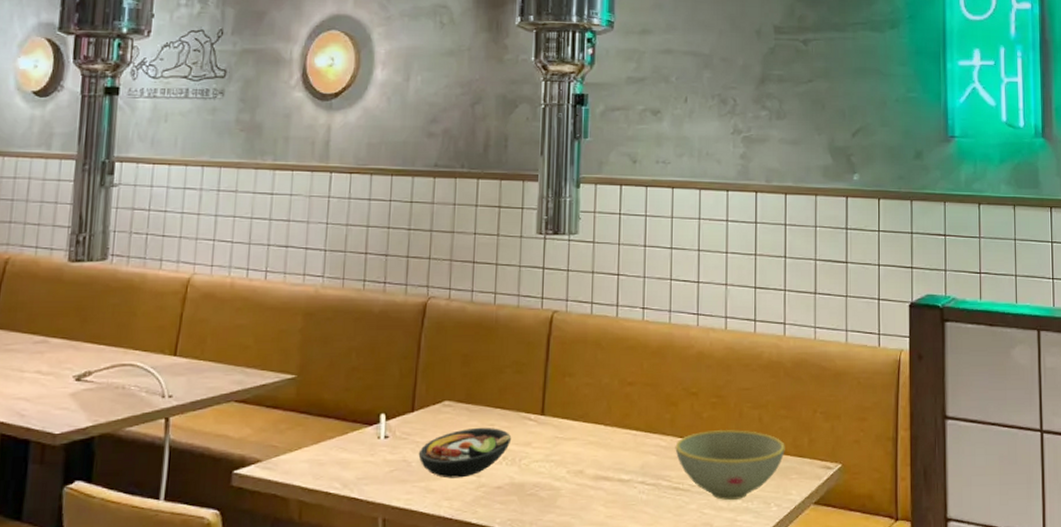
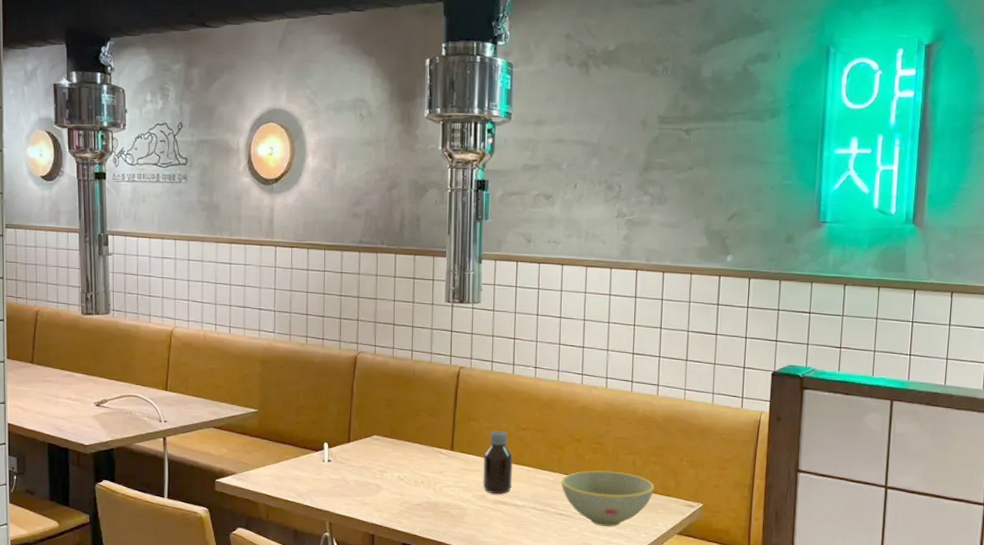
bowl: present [418,427,512,479] -> none [354,457,428,496]
bottle: none [580,387,617,468] -> present [483,431,513,494]

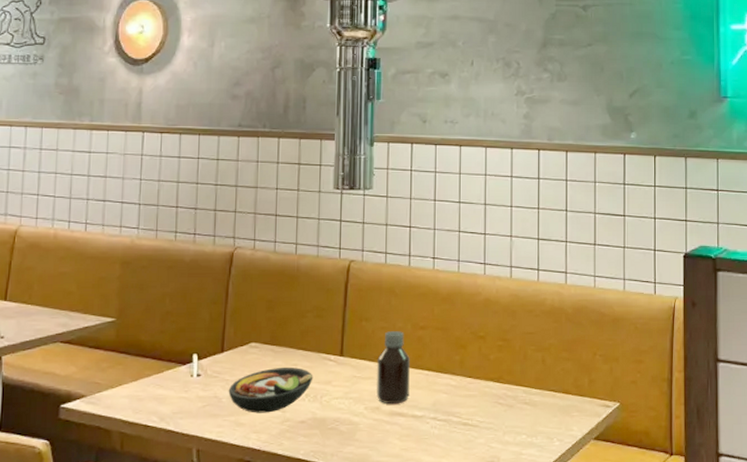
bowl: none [354,457,428,496] -> present [228,367,313,413]
bowl: present [561,470,655,527] -> none [464,371,567,436]

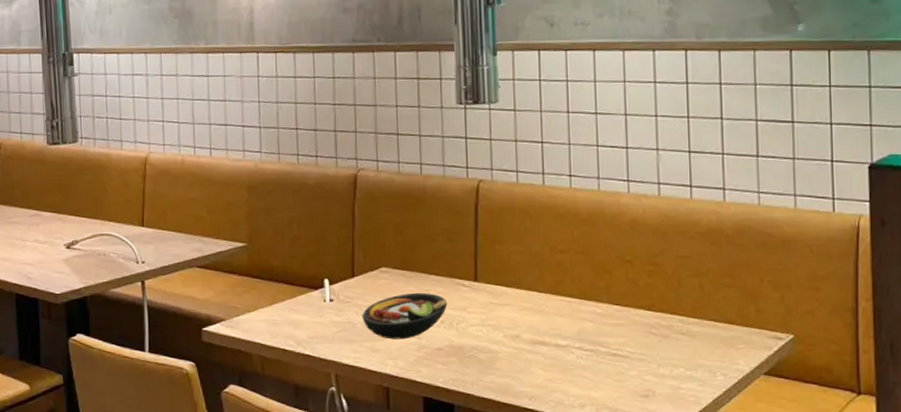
bottle: present [377,331,410,405] -> none [514,255,551,333]

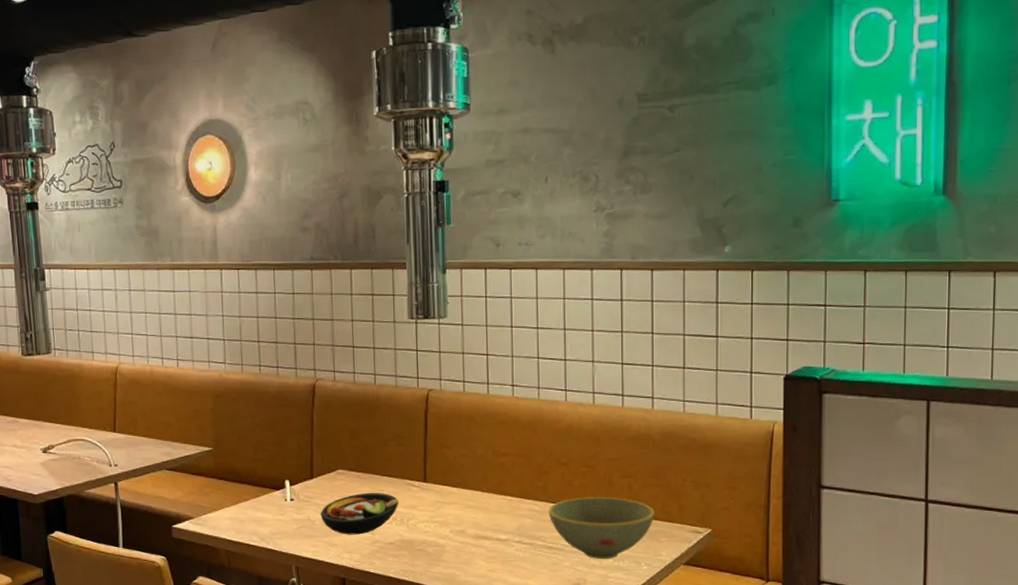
bowl: none [611,298,730,369] -> present [548,497,655,560]

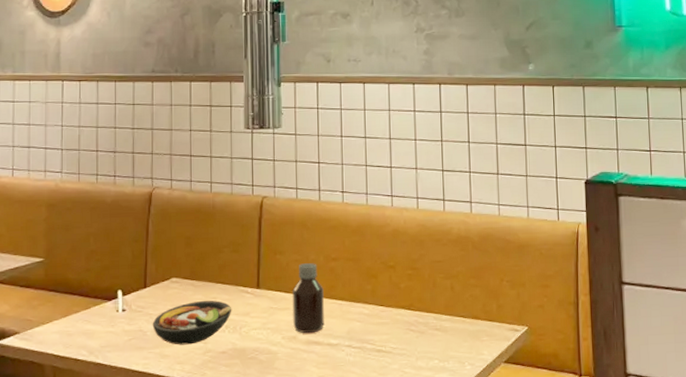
bottle: none [460,458,493,528] -> present [292,263,324,334]
bowl: present [548,497,655,560] -> none [377,298,476,361]

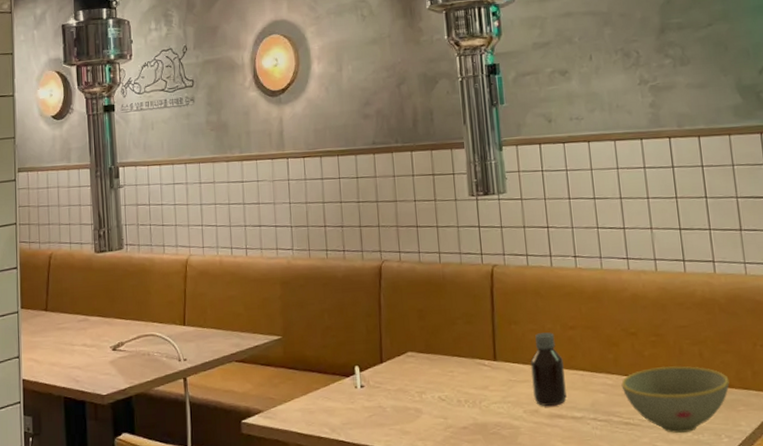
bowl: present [152,300,232,345] -> none [391,374,470,421]
bowl: none [377,298,476,361] -> present [621,366,730,434]

